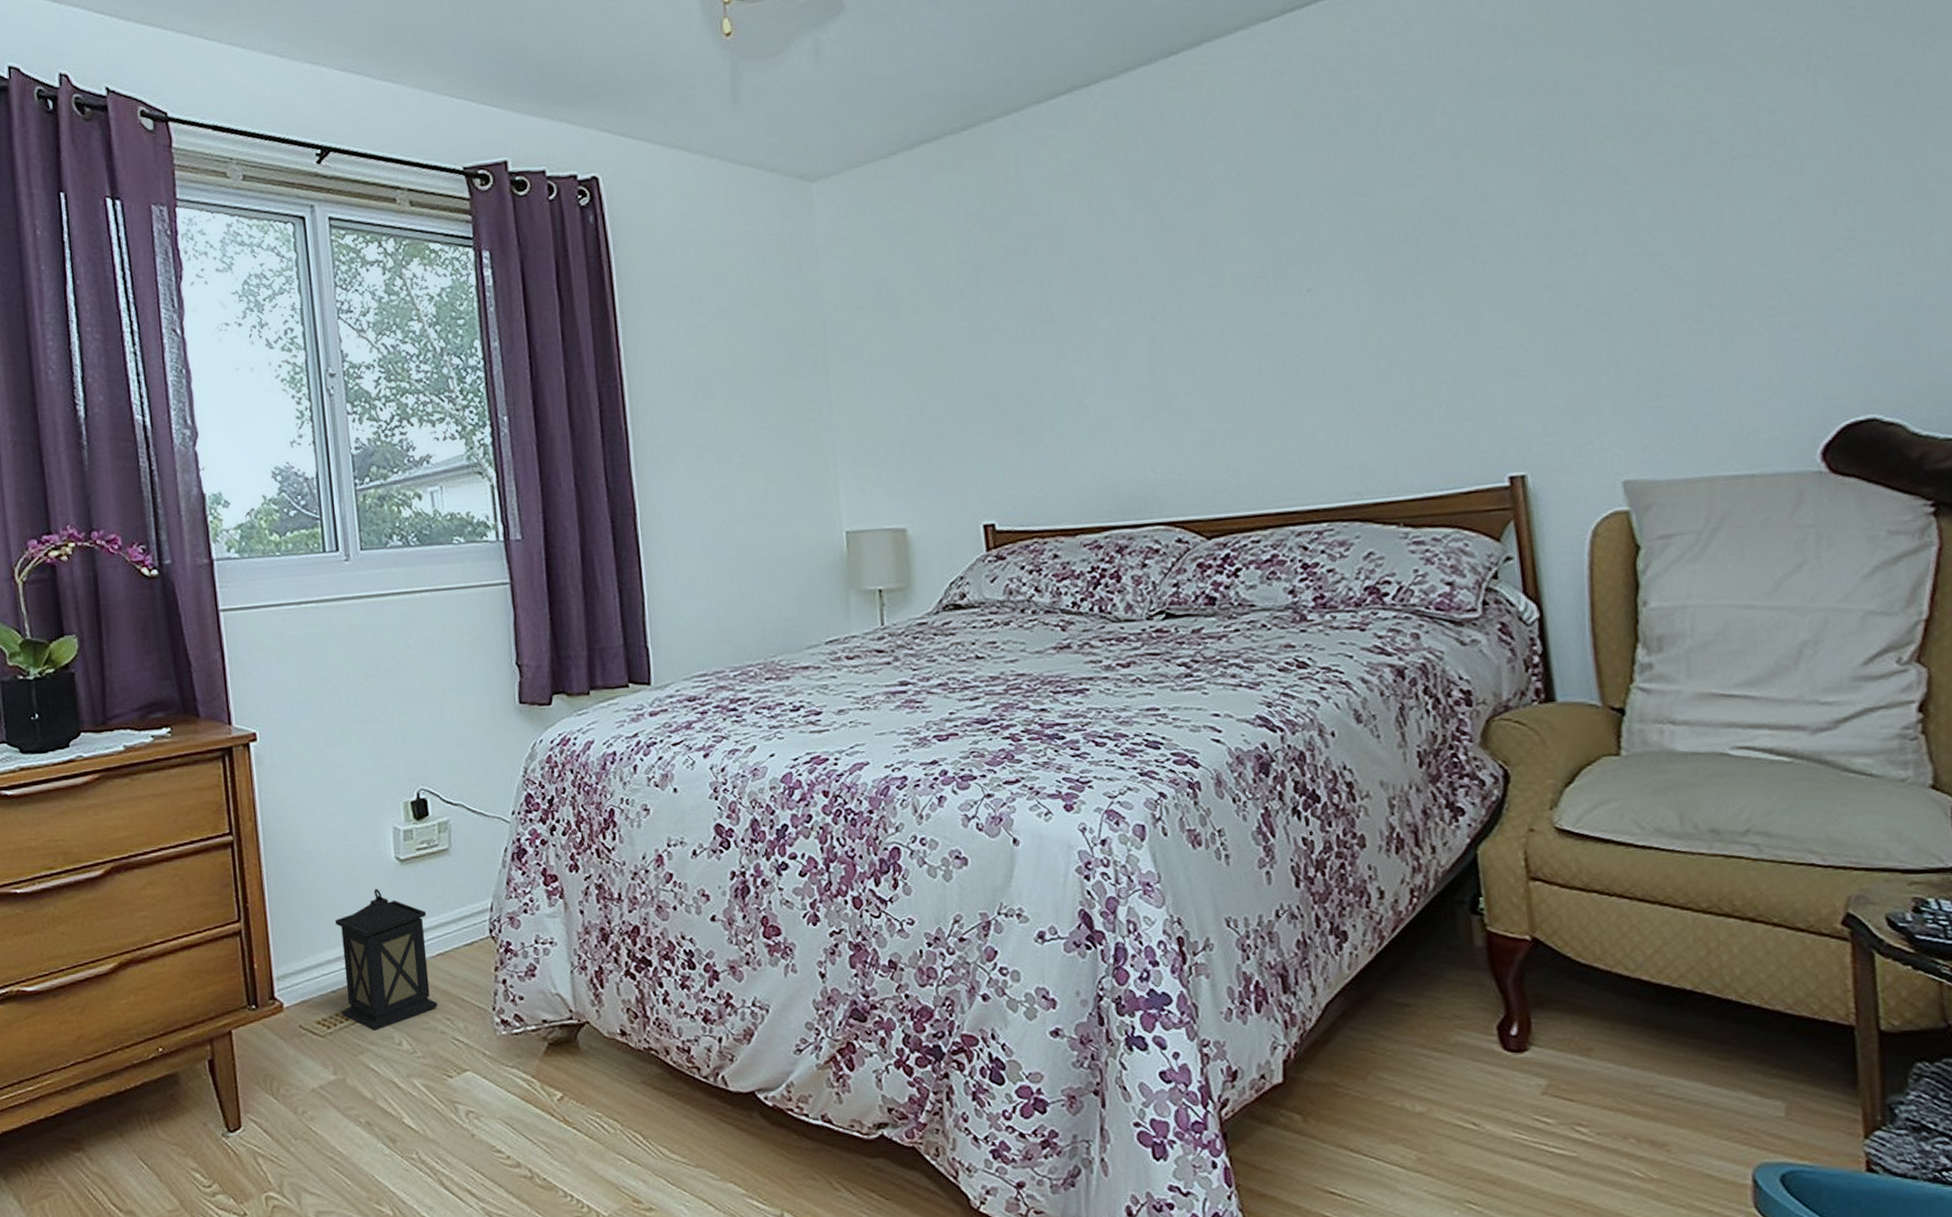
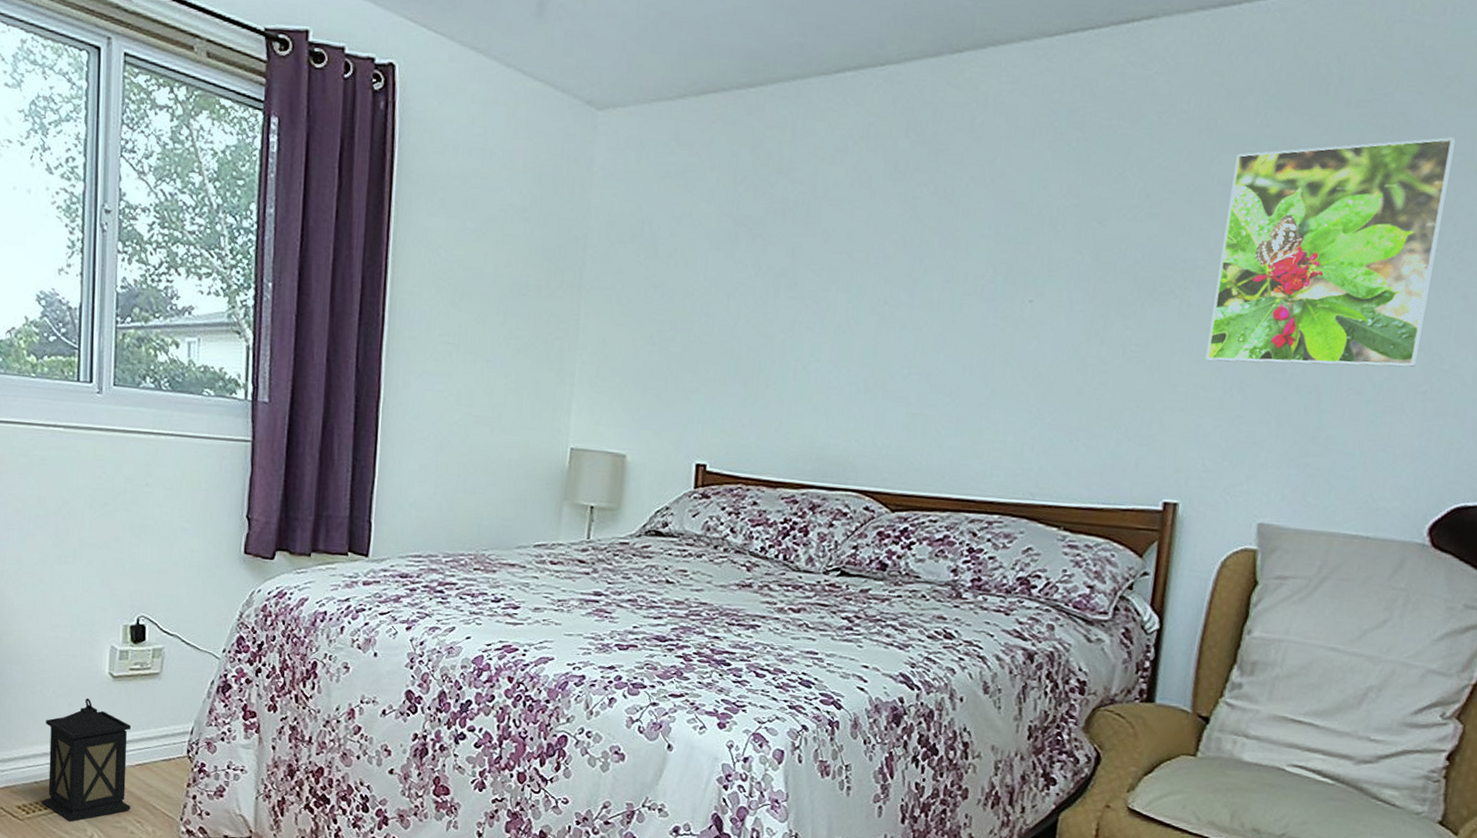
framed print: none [1496,37,1755,316] -> present [1205,137,1456,367]

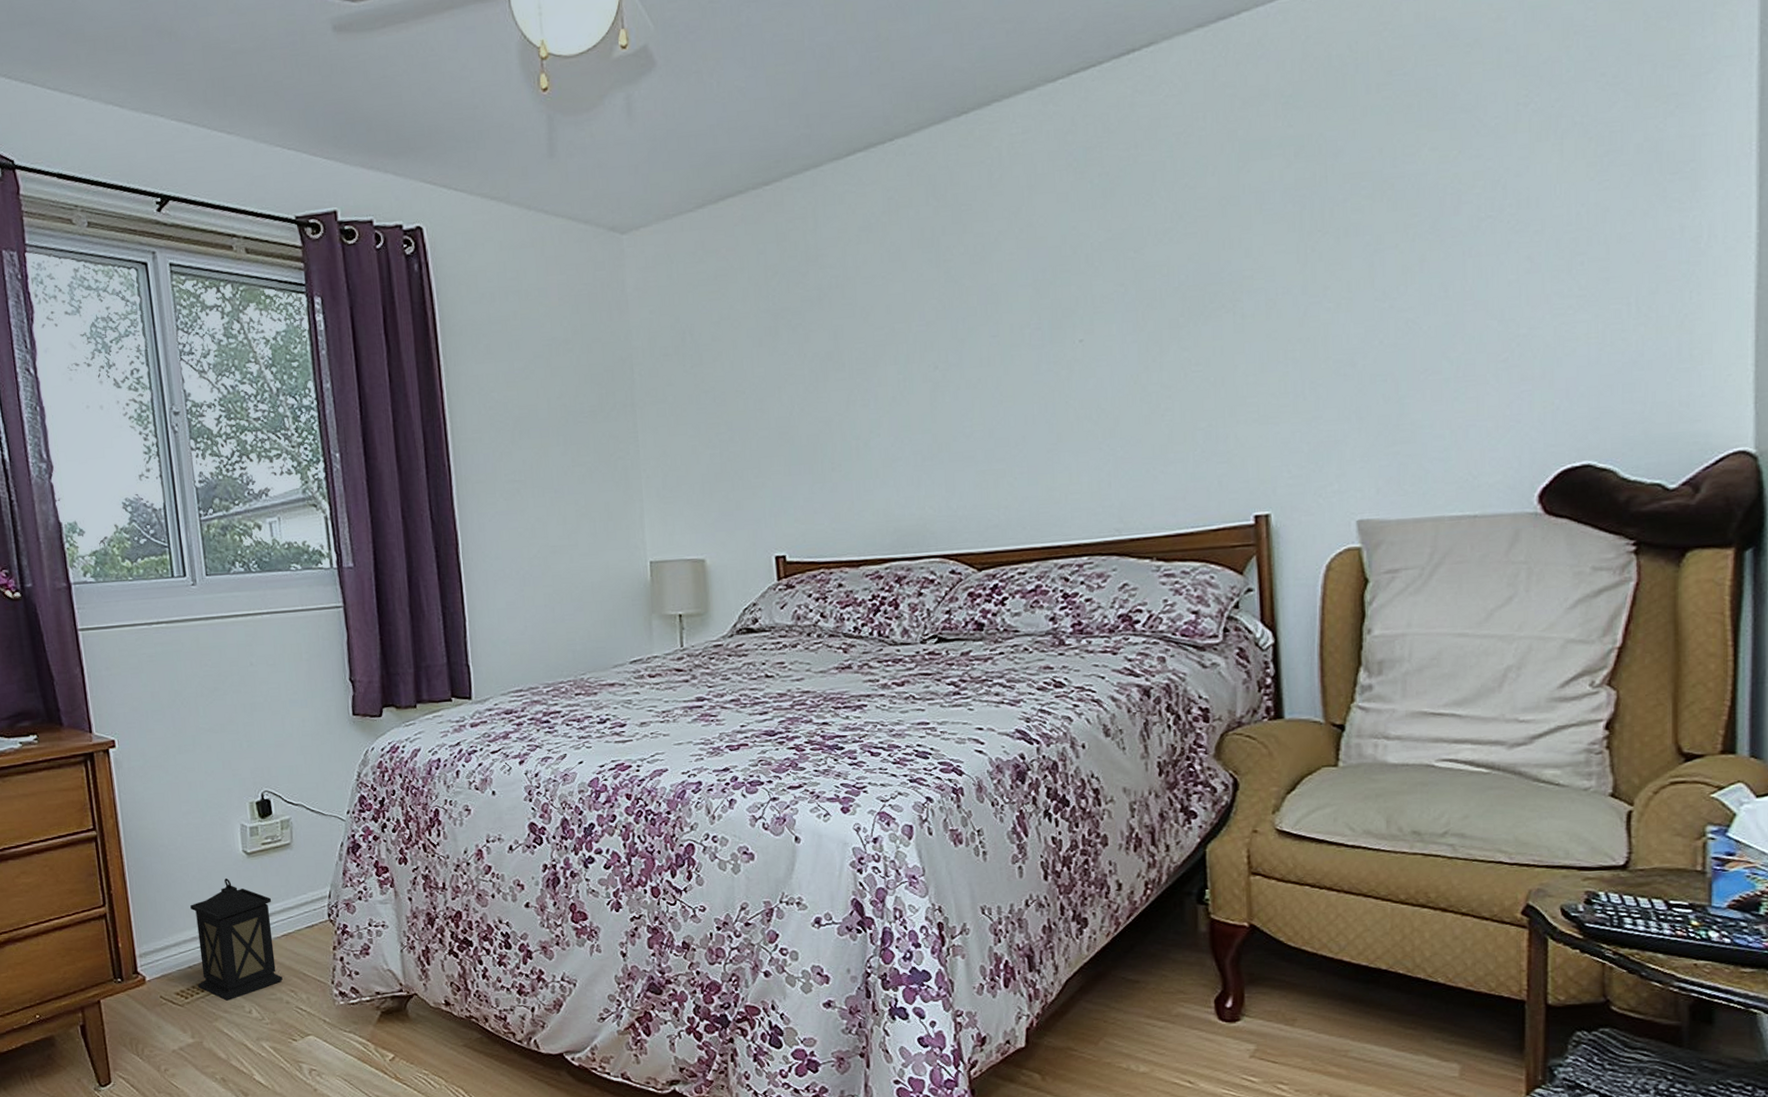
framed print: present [1205,137,1456,367] -> none [1264,103,1491,367]

